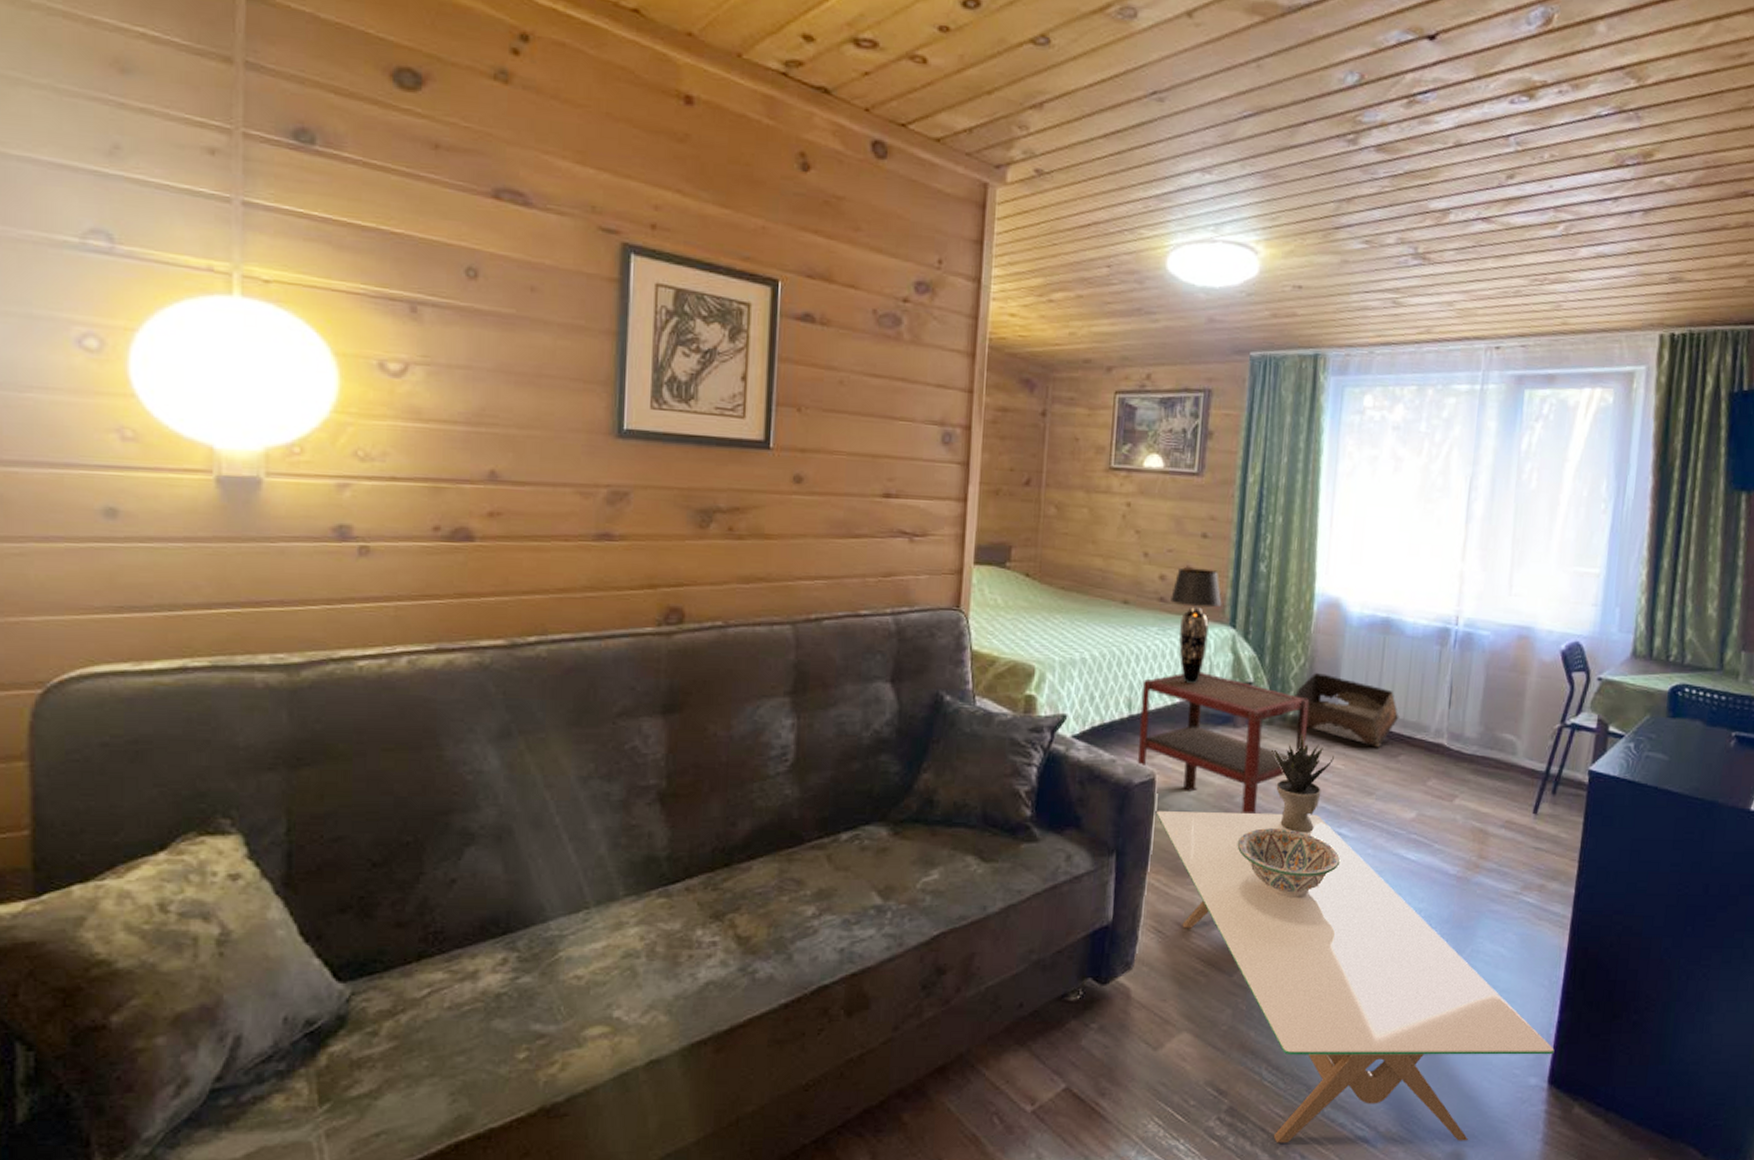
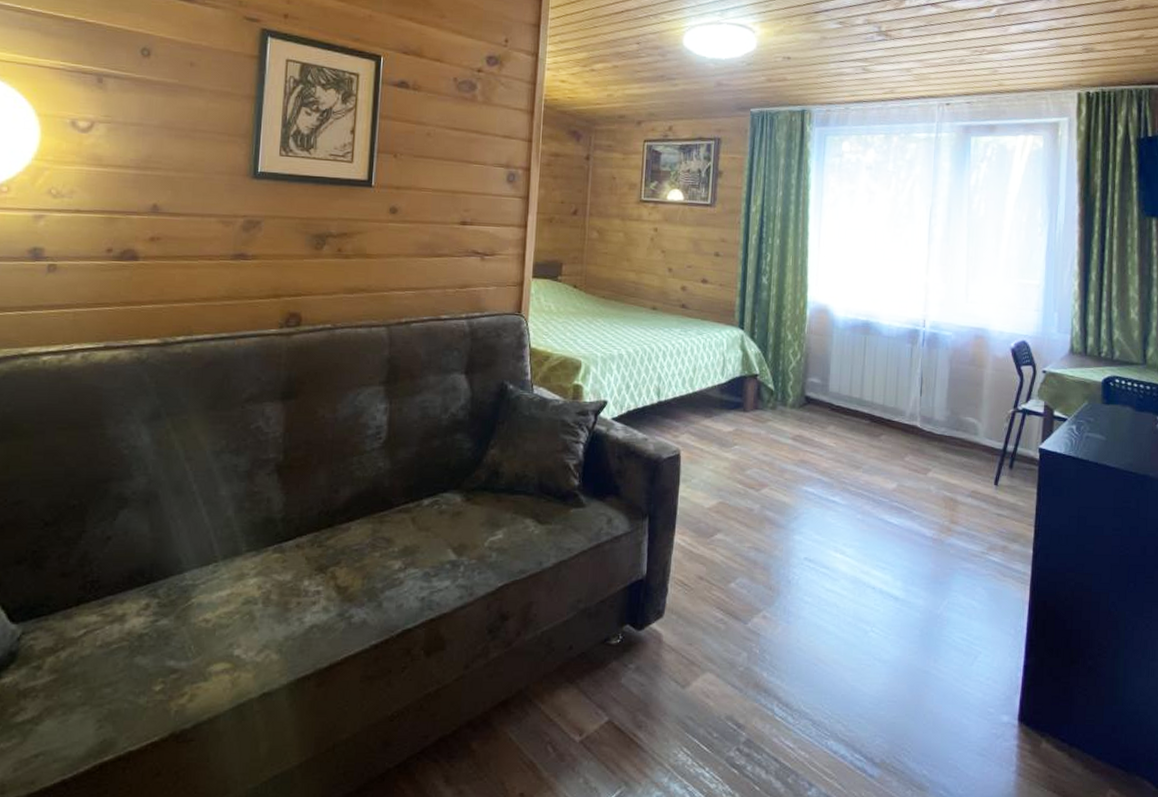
side table: present [1136,671,1309,815] -> none [665,365,805,485]
coffee table: present [1156,811,1555,1143] -> none [682,482,1022,772]
table lamp: present [1170,567,1222,683] -> none [690,280,732,375]
decorative bowl: present [1237,828,1341,897] -> none [748,496,835,556]
potted plant: present [1271,734,1334,834] -> none [775,417,827,501]
storage bin: present [1295,672,1399,747] -> none [793,365,880,428]

